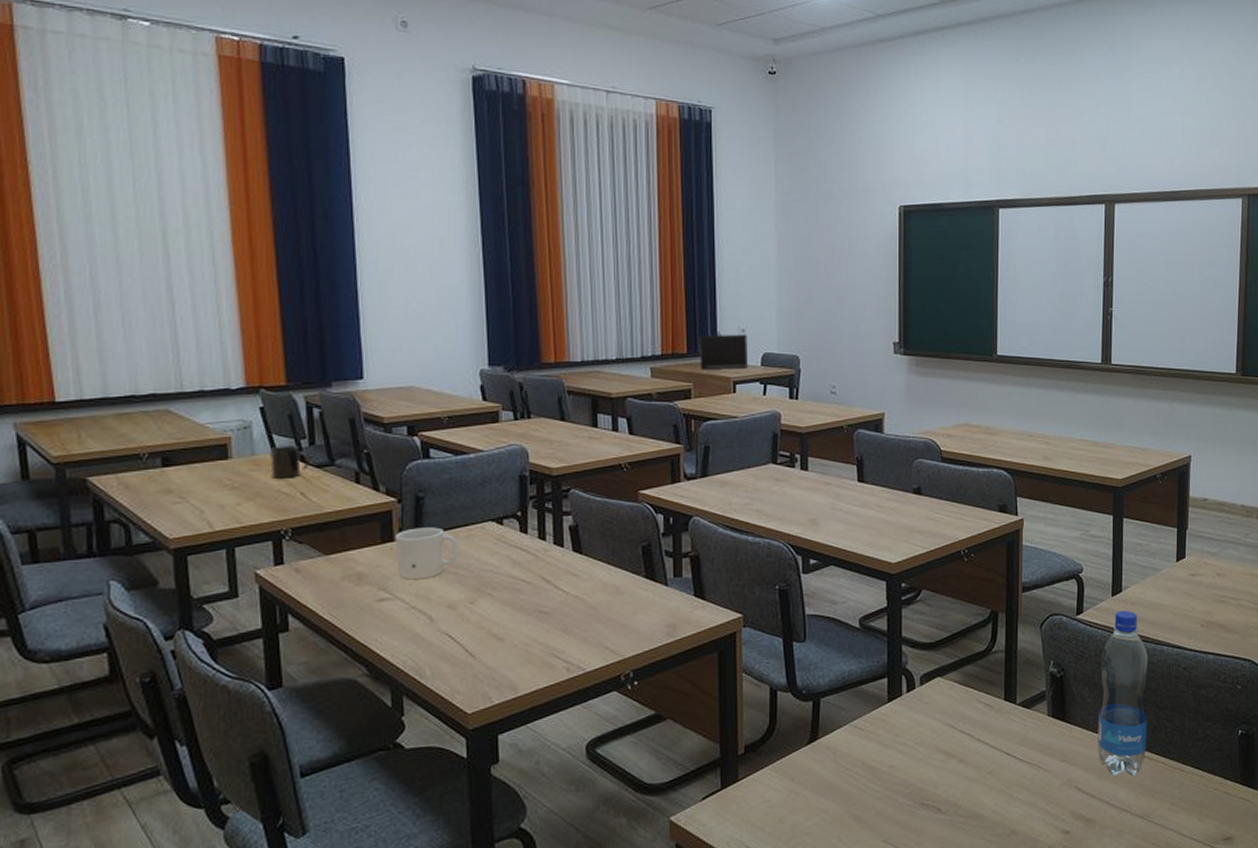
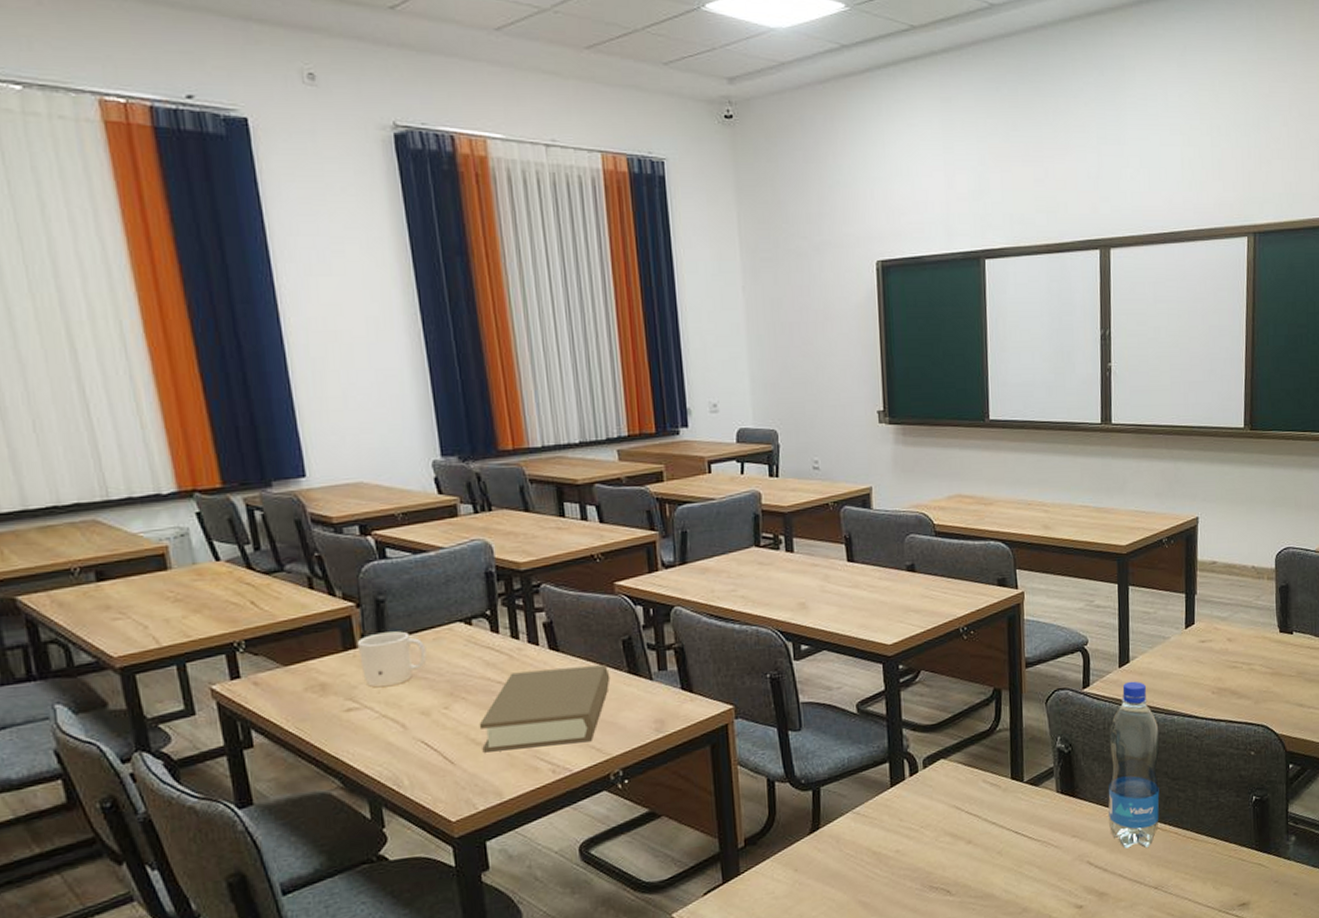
mug: present [270,445,310,479] -> none [212,552,257,588]
book: none [501,569,628,648] -> present [479,665,611,753]
laptop computer: present [700,334,749,369] -> none [668,409,723,449]

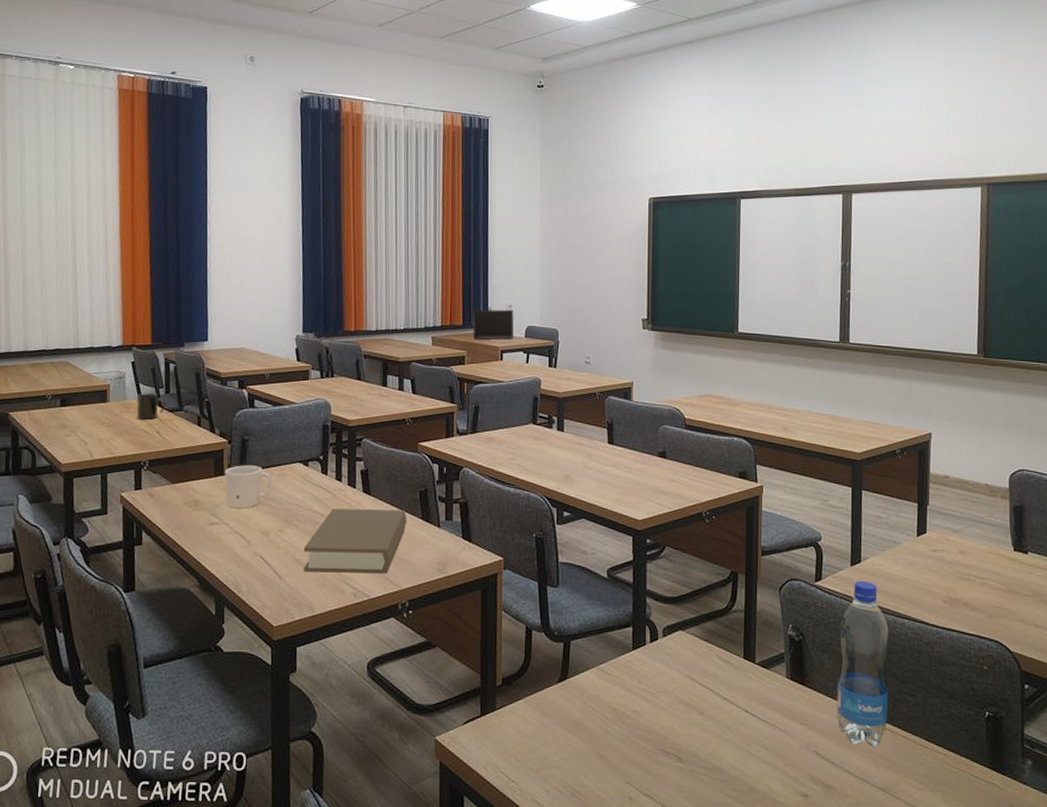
mug: none [212,552,257,588] -> present [136,393,165,420]
laptop computer: none [668,409,723,449] -> present [473,309,514,340]

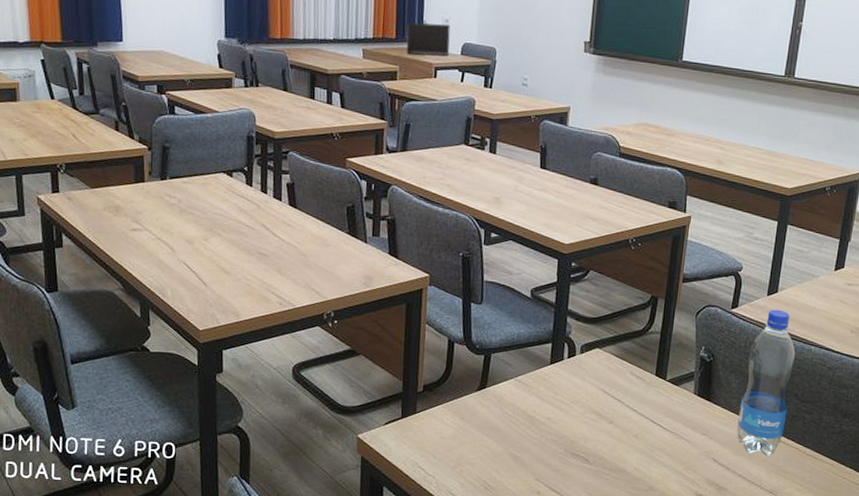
mug: present [136,393,165,420] -> none [49,93,80,122]
mug: present [224,465,273,509] -> none [145,172,196,217]
book: present [303,508,407,574] -> none [228,220,334,285]

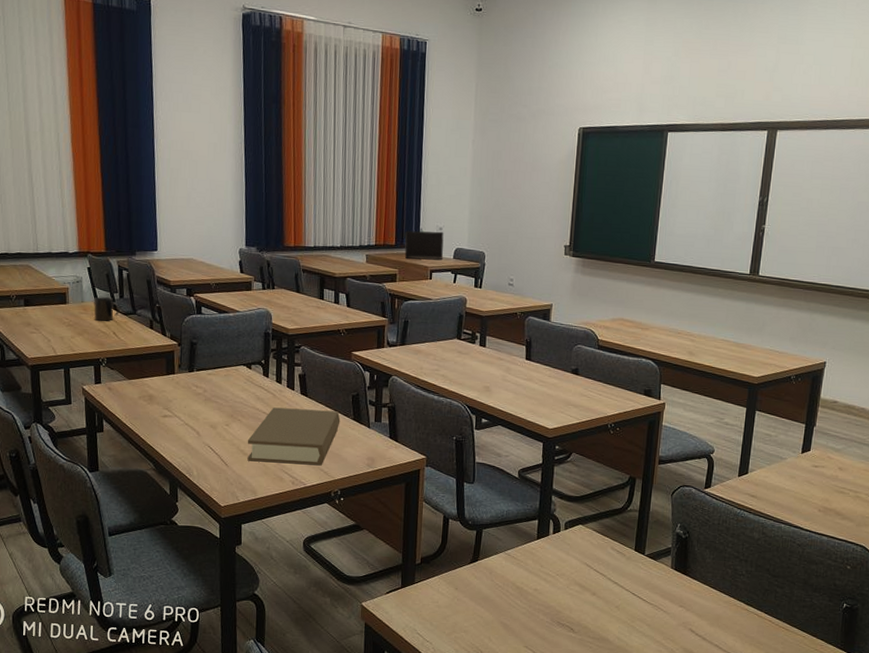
mug: none [49,93,80,122] -> present [94,297,120,321]
book: none [228,220,334,285] -> present [247,407,341,466]
bottle: present [736,309,796,456] -> none [712,489,767,627]

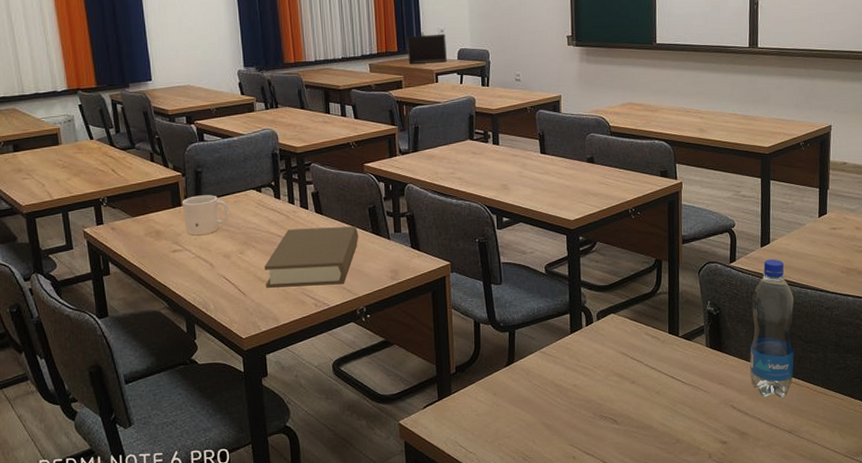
mug: present [94,297,120,321] -> none [88,133,117,159]
mug: none [175,365,219,405] -> present [182,195,229,236]
bottle: none [712,489,767,627] -> present [750,259,795,397]

